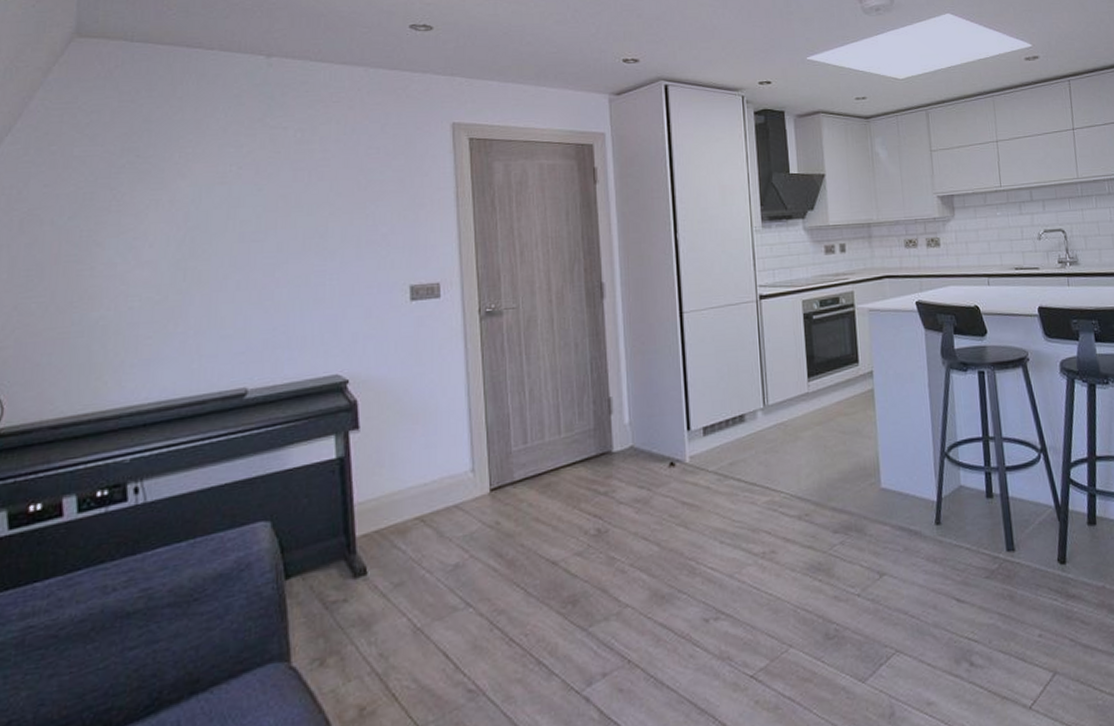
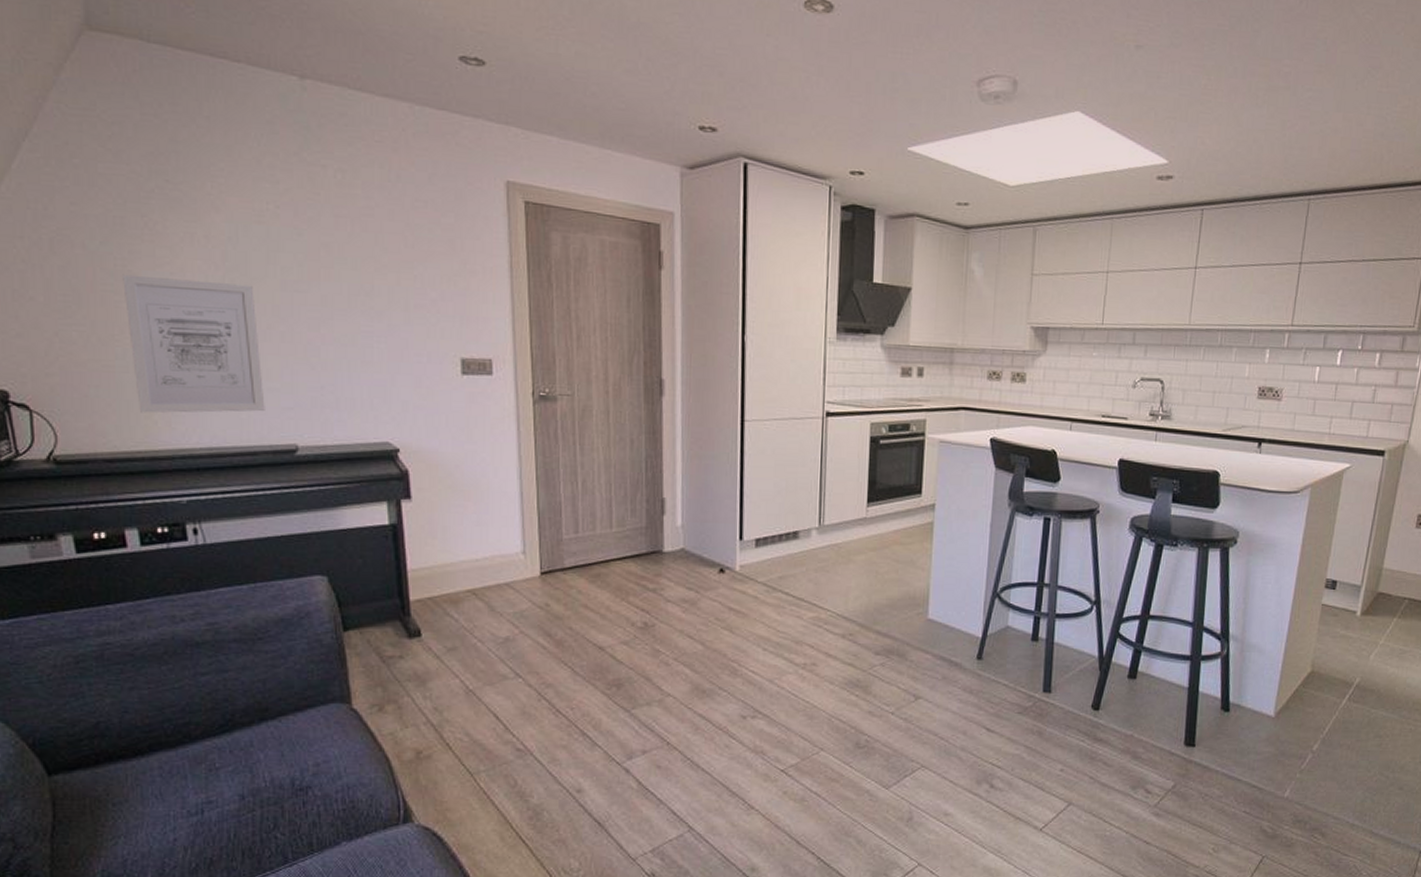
wall art: none [86,240,217,375] -> present [123,274,265,414]

